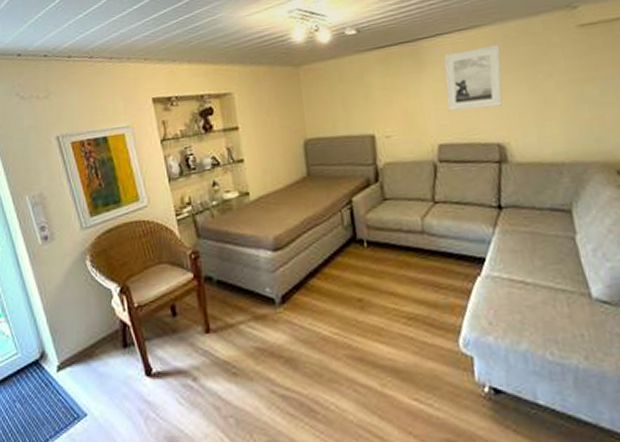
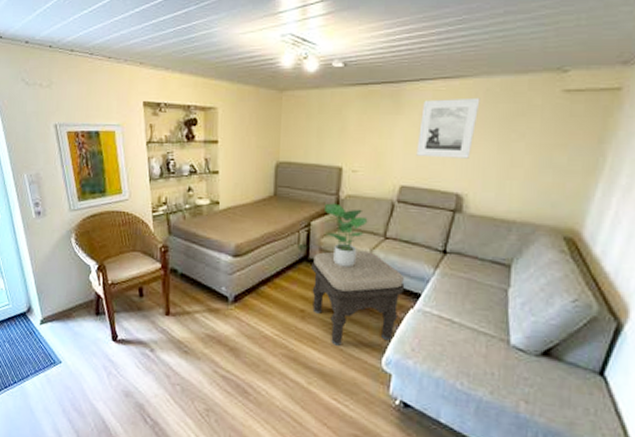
ottoman: none [361,219,467,334] -> present [311,250,405,346]
potted plant: none [364,173,413,243] -> present [325,203,368,267]

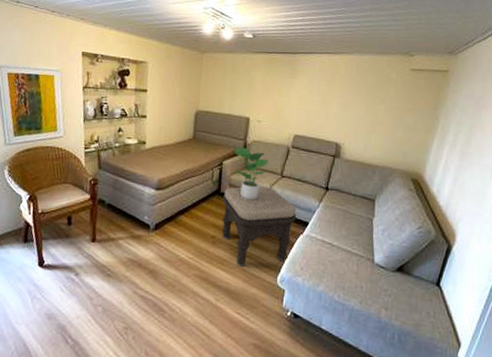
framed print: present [416,97,481,159] -> none [307,69,354,116]

